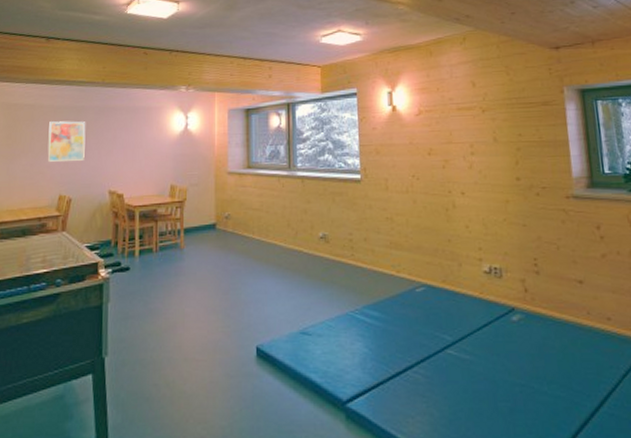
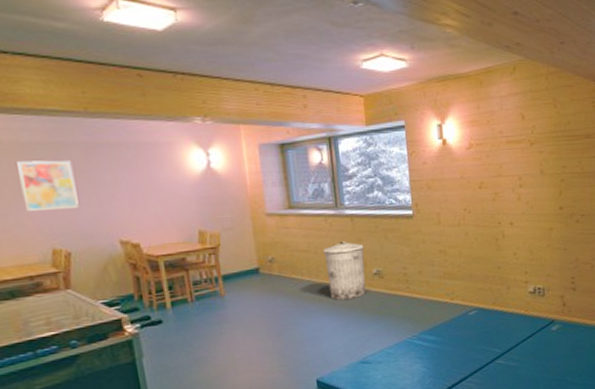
trash can: none [274,201,312,262] -> present [323,240,366,300]

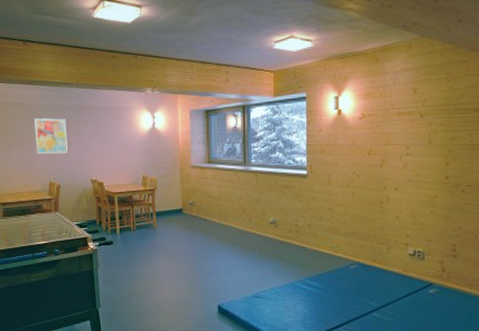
trash can: present [323,240,366,300] -> none [232,192,264,242]

